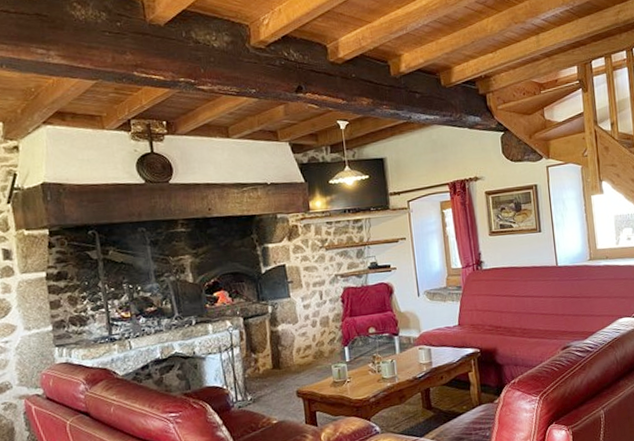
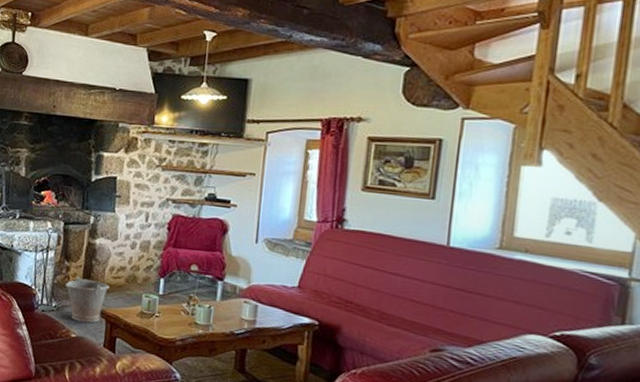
bucket: none [257,364,300,408] -> present [66,276,109,323]

